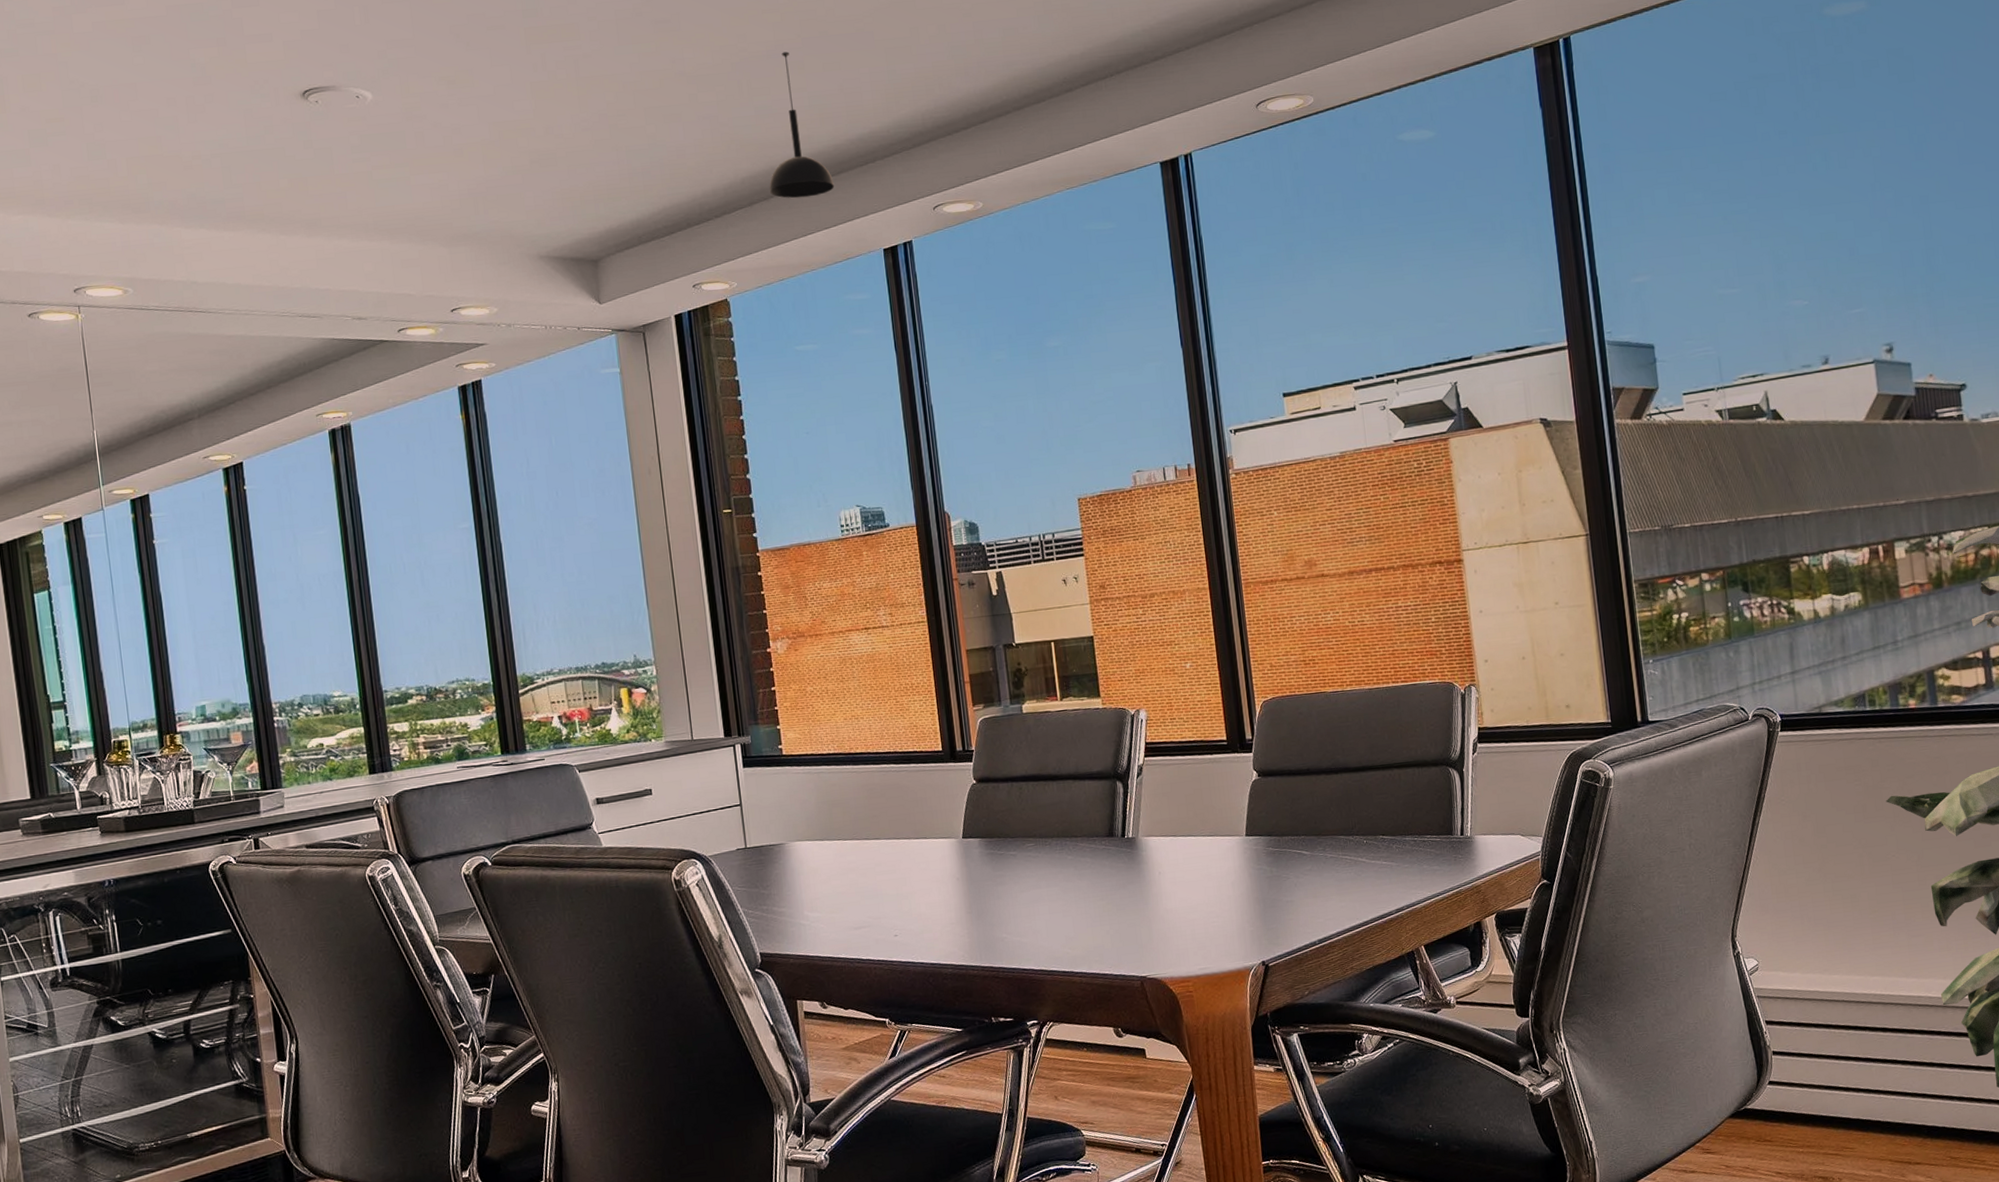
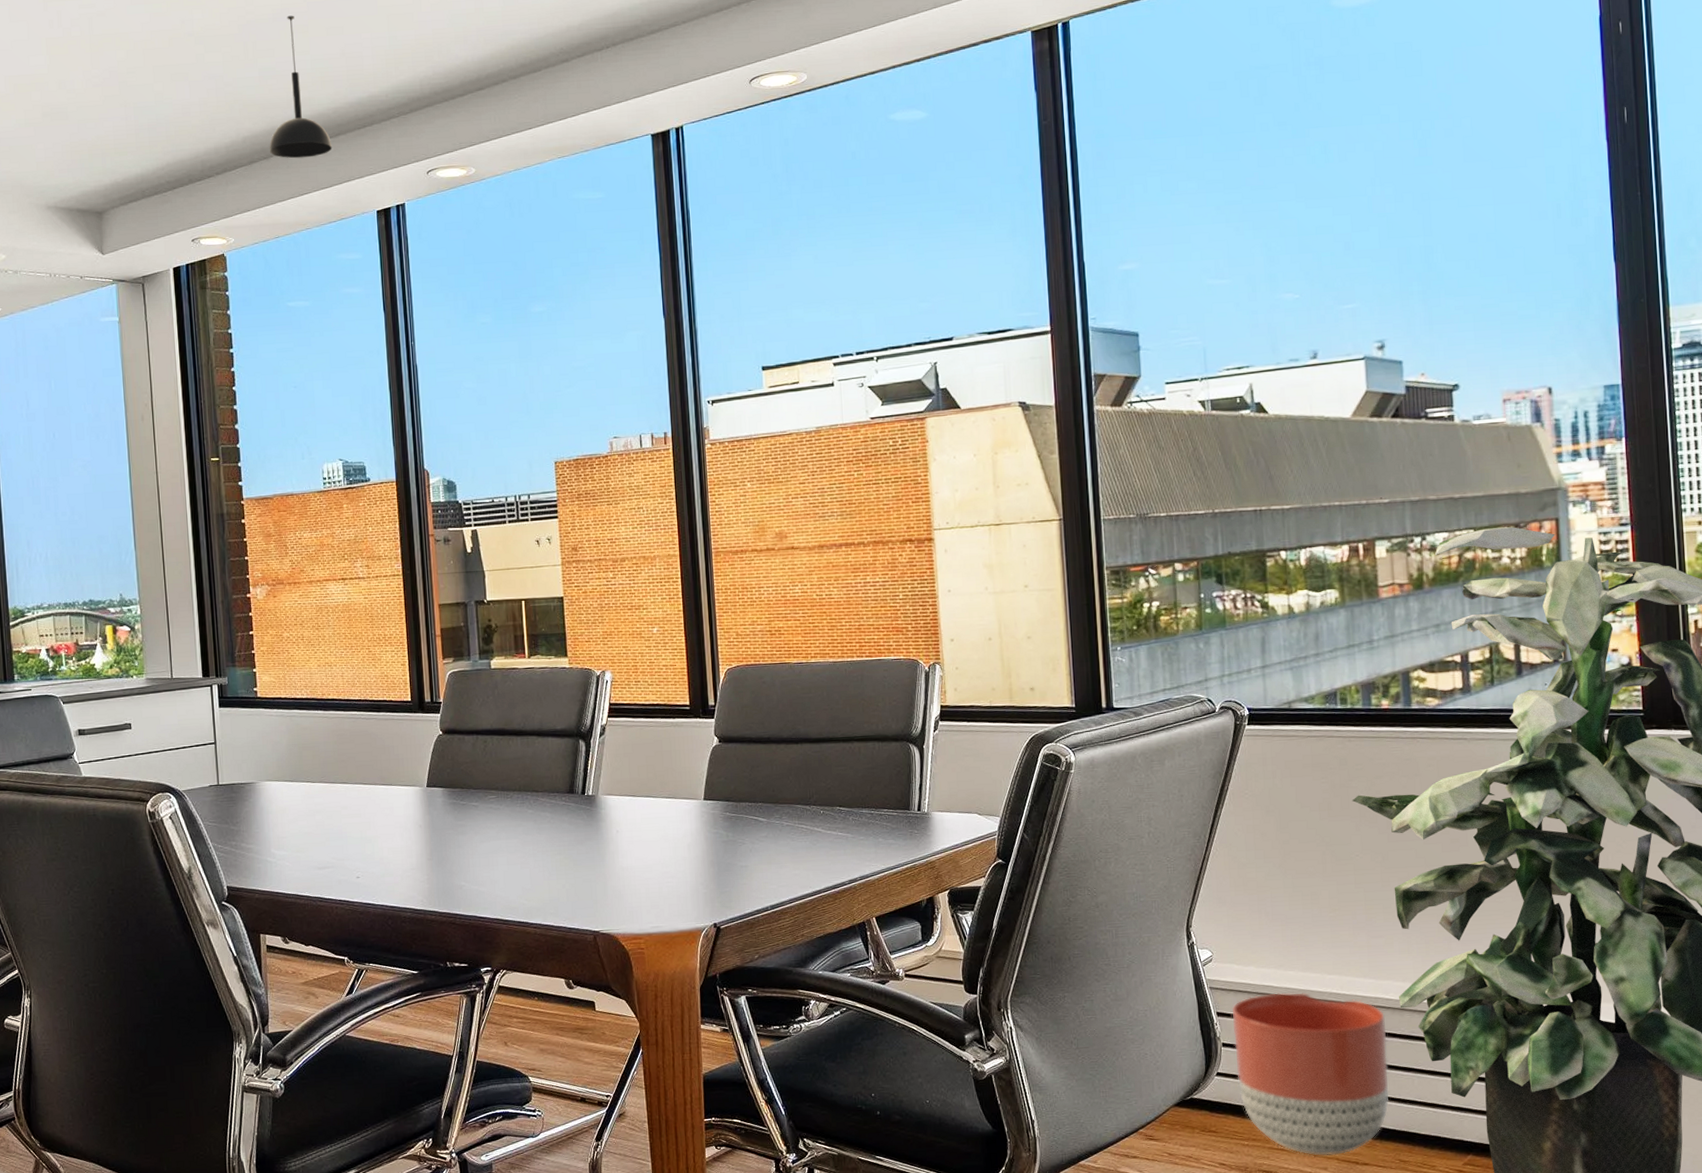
planter: none [1780,996,1937,1158] -> present [1231,992,1389,1156]

